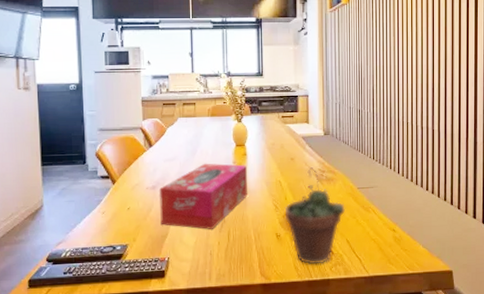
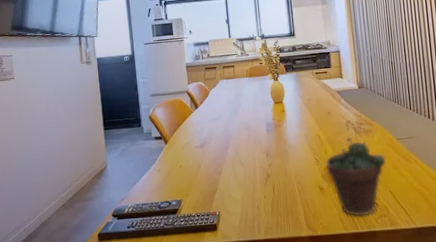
tissue box: present [159,163,247,229] -> none [207,121,289,184]

